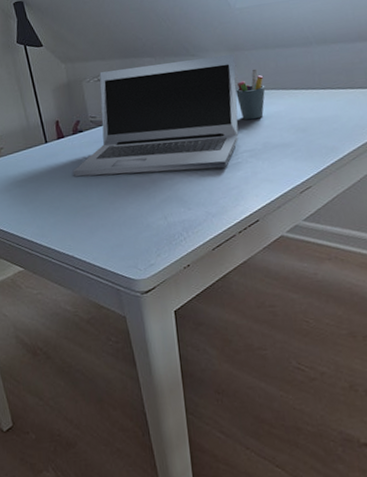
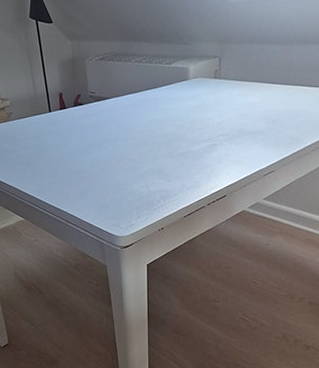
laptop: present [72,53,239,177] -> none [71,45,223,148]
pen holder: present [236,68,266,120] -> none [220,61,246,108]

